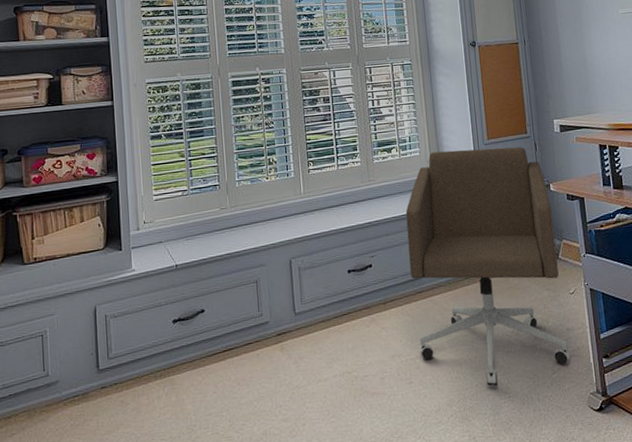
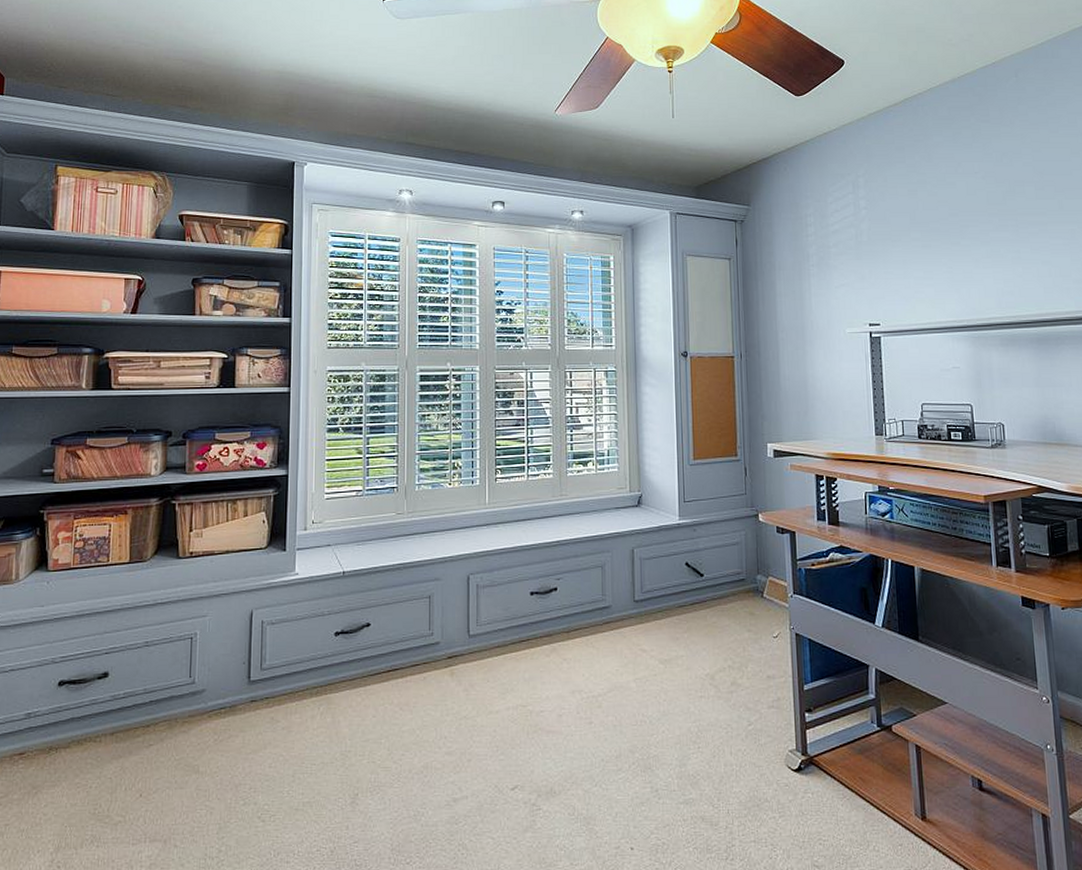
office chair: present [405,146,570,386] -> none [598,469,769,734]

